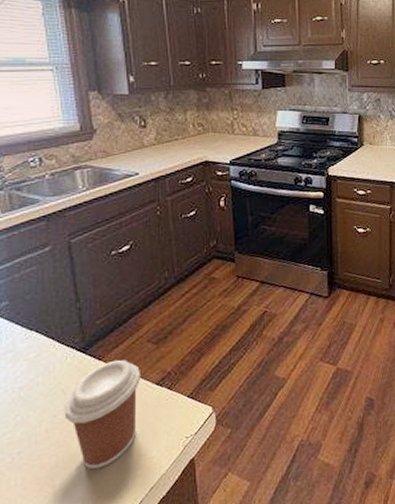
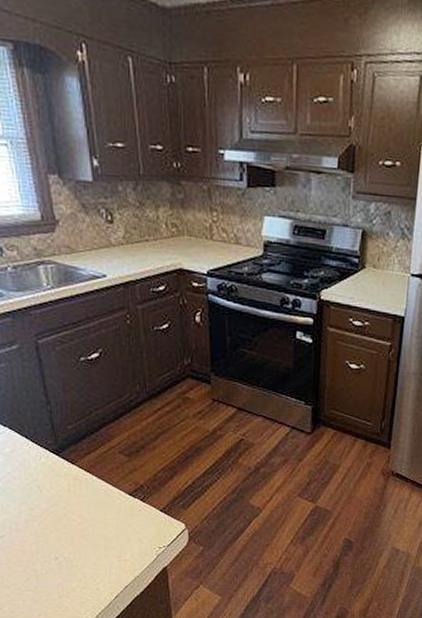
coffee cup: present [64,359,142,470] -> none [41,466,115,562]

